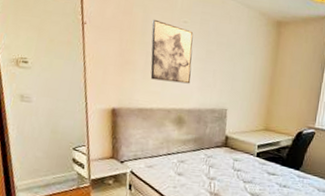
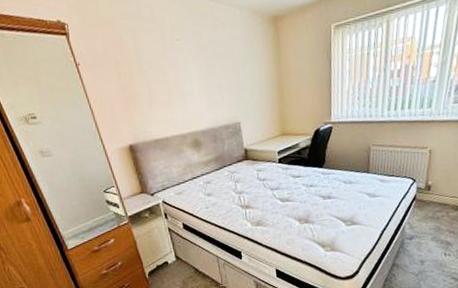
wall art: present [150,19,194,84] -> none [144,44,198,108]

